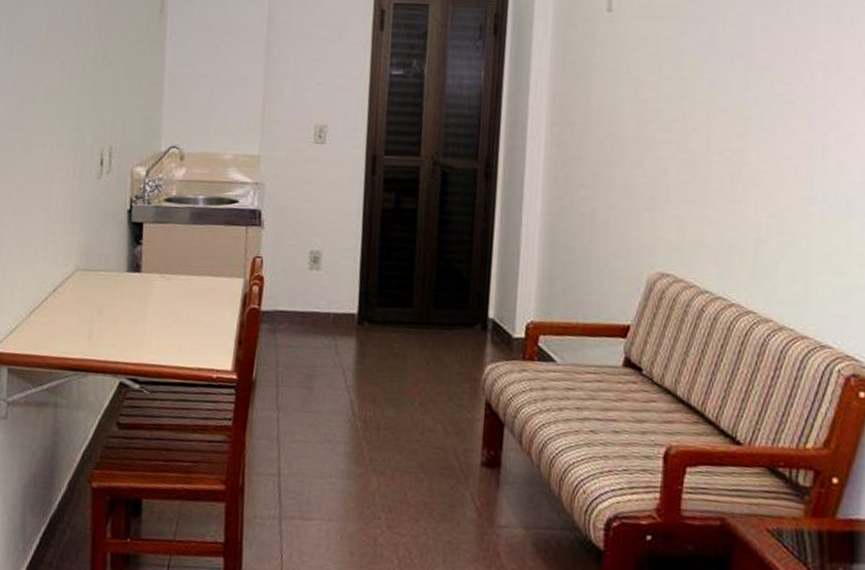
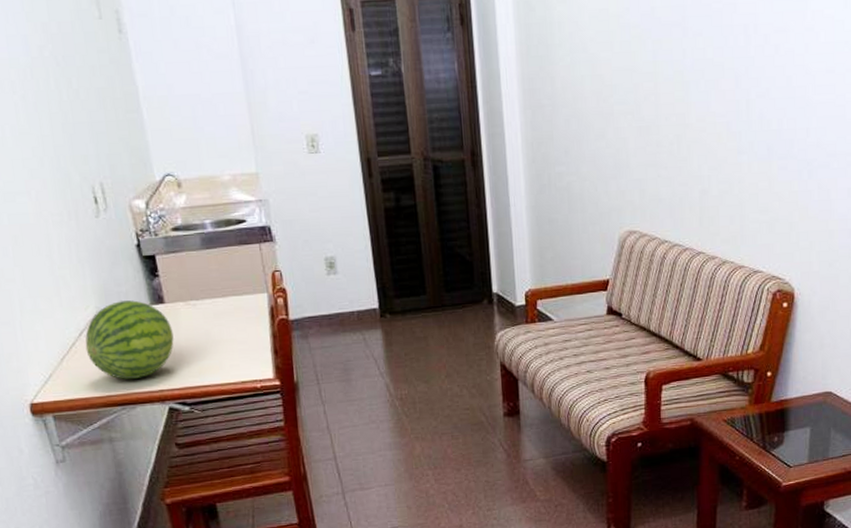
fruit: none [55,263,143,346] -> present [85,300,174,379]

